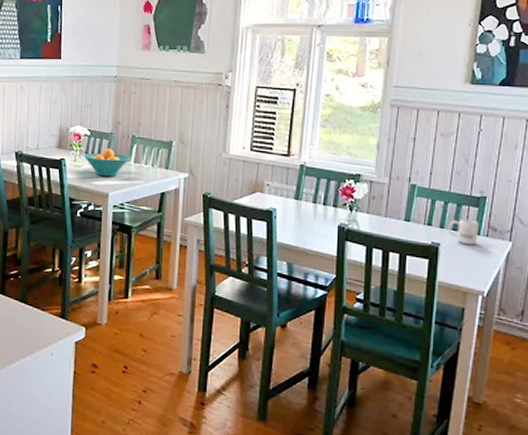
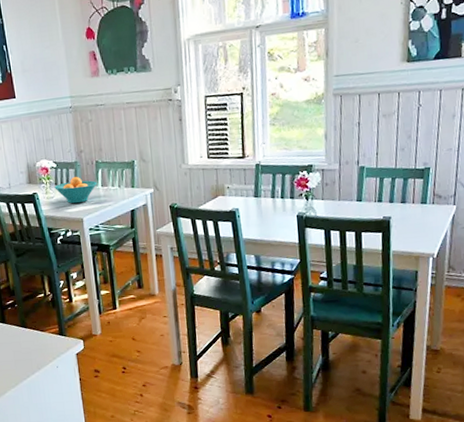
mug: present [448,219,479,245] -> none [397,190,426,215]

